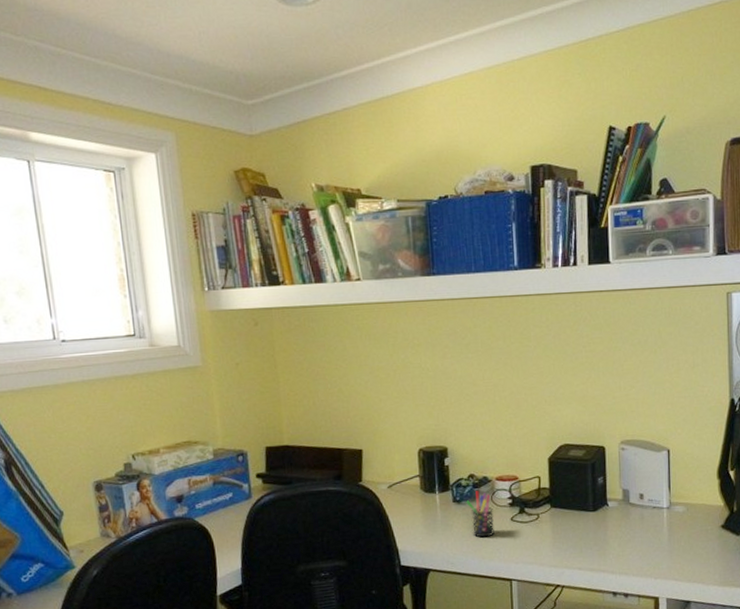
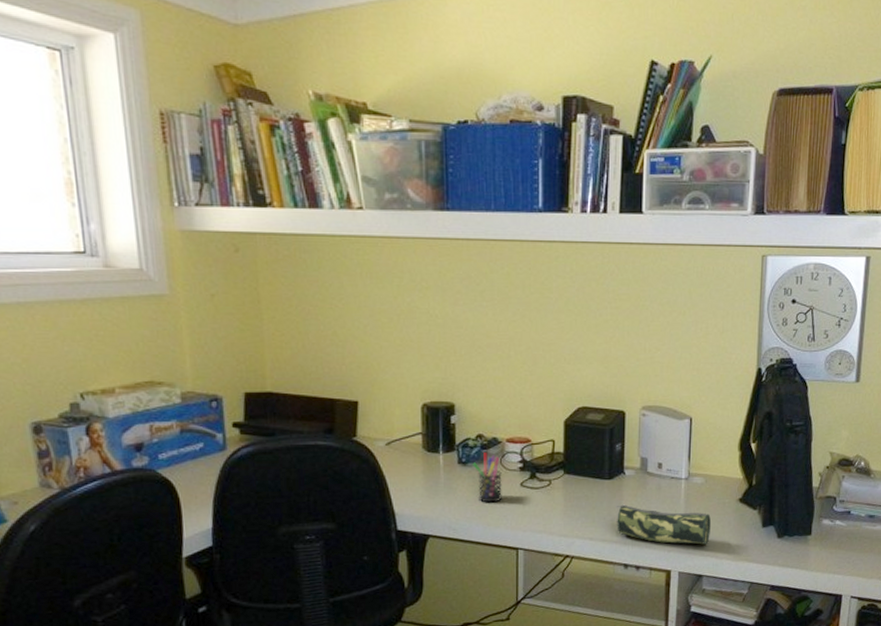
pencil case: none [601,534,695,571] -> present [616,504,711,545]

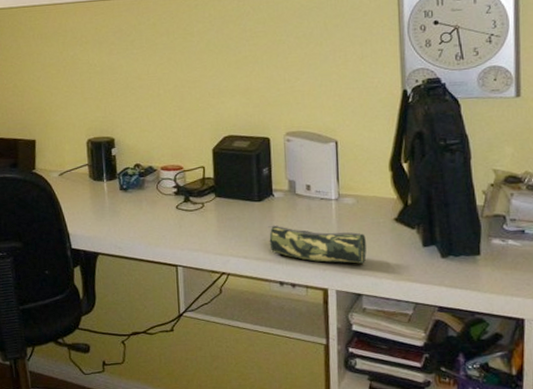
pen holder: present [473,452,502,503] -> none [132,180,160,224]

